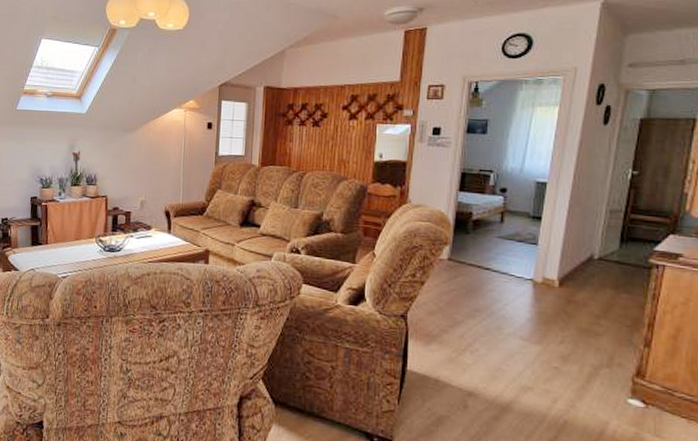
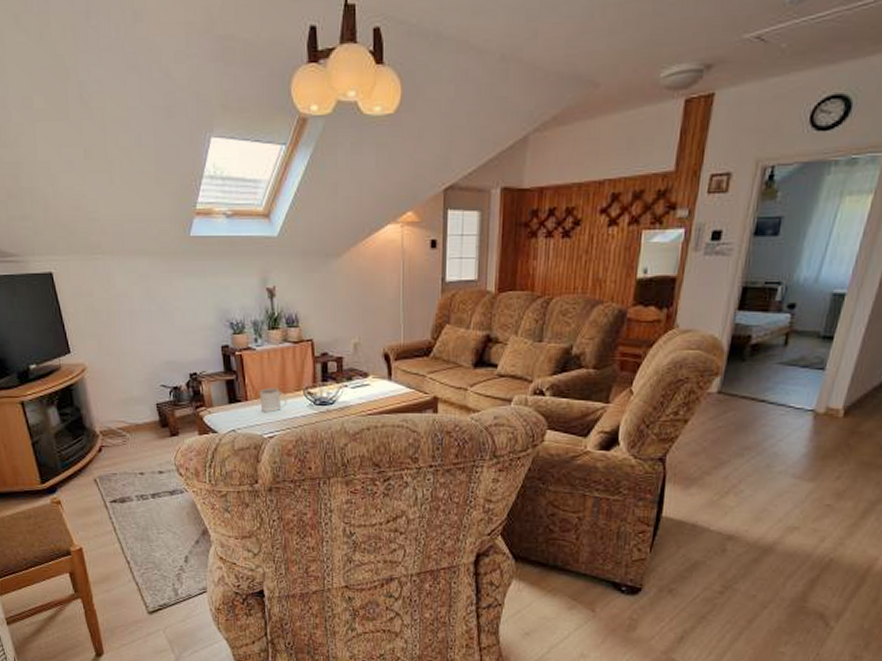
mug: none [57,234,81,256] -> present [258,387,287,413]

